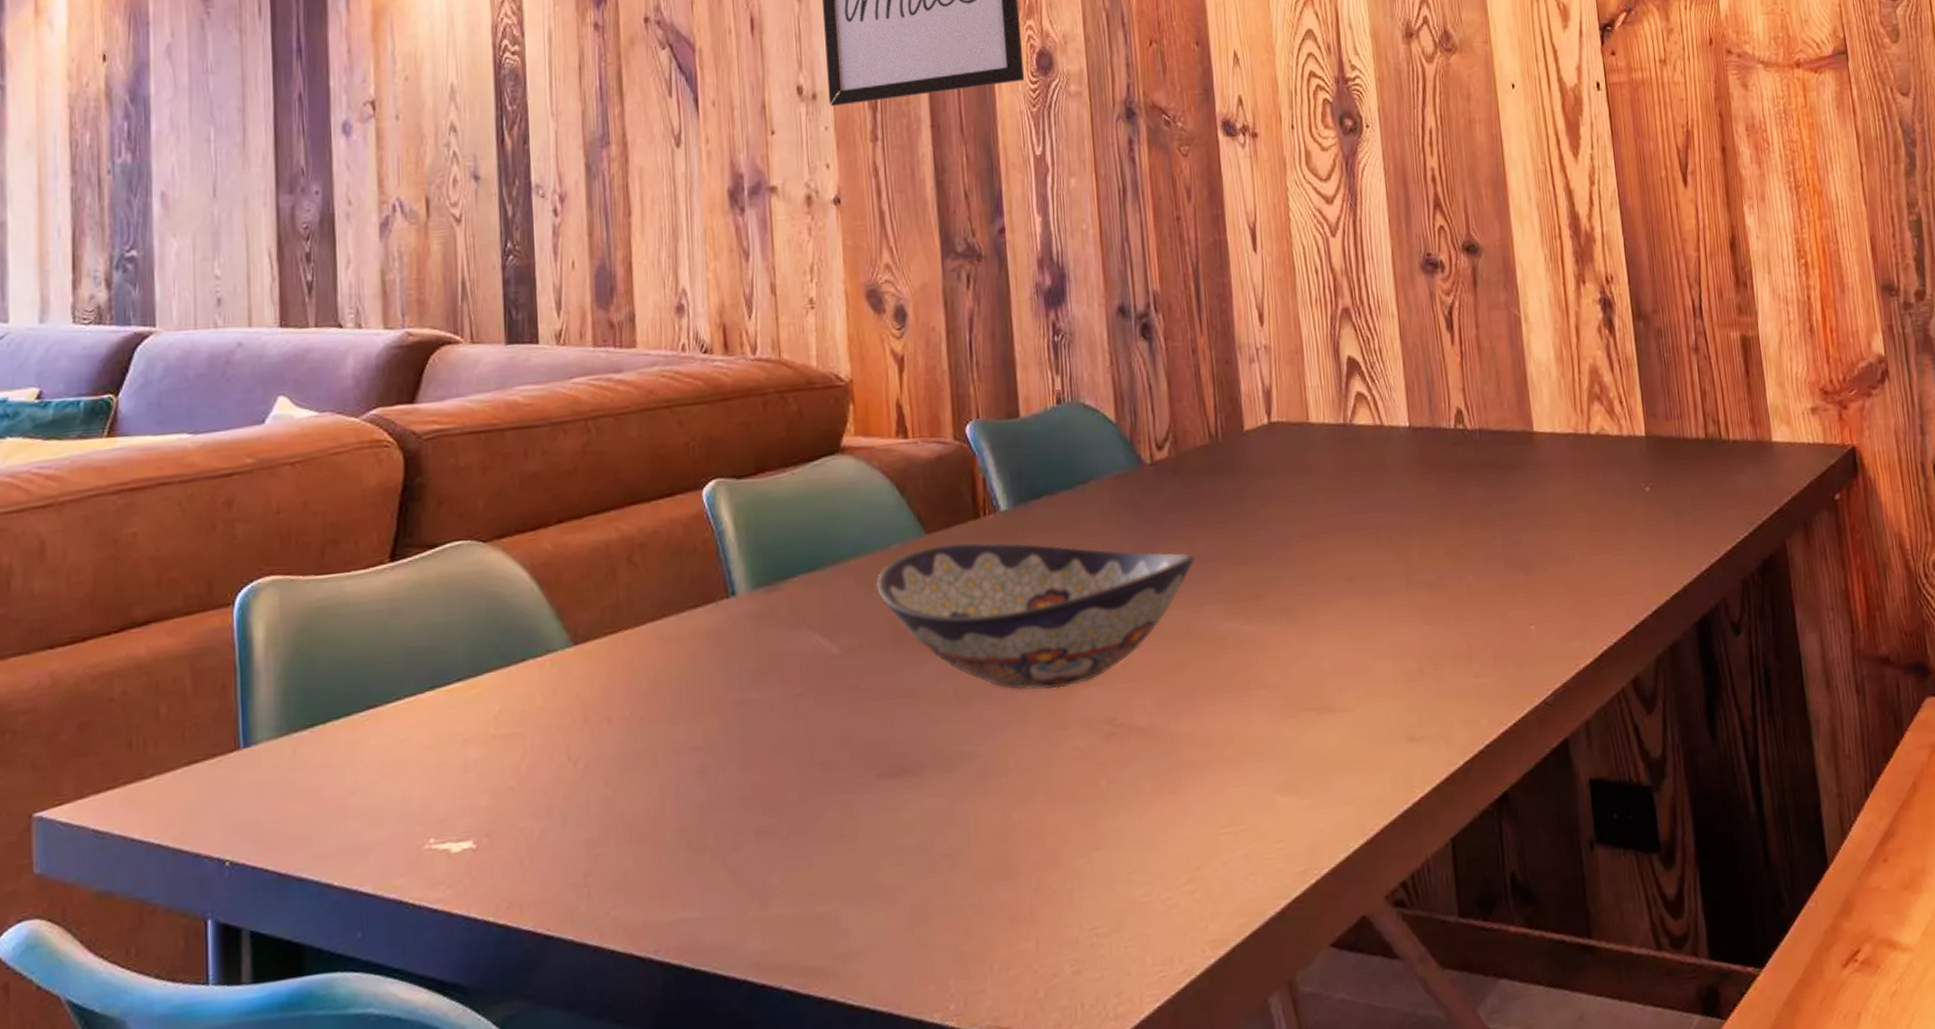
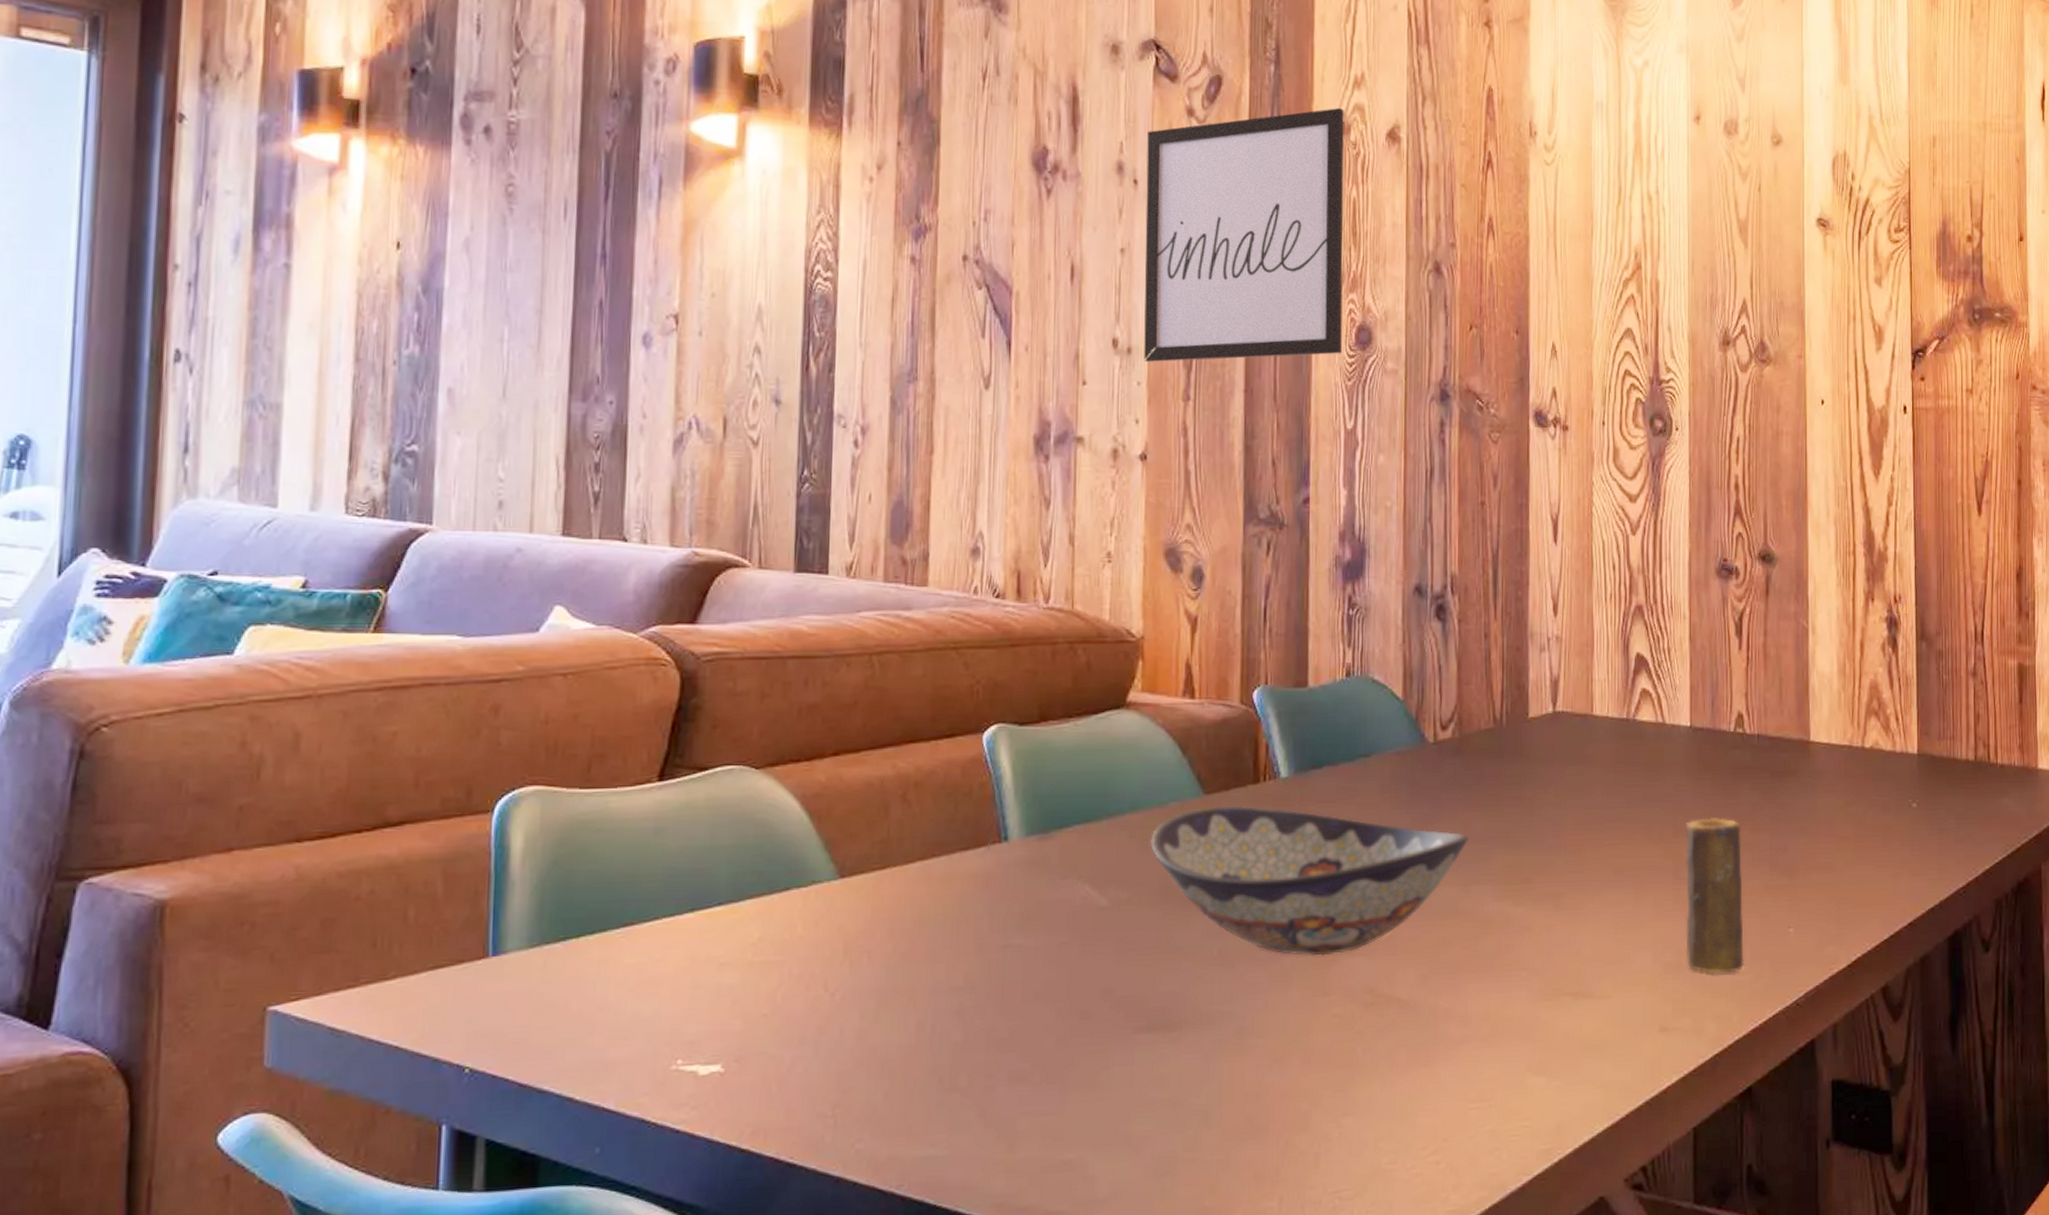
candle: none [1413,518,1487,678] -> present [1685,818,1744,974]

